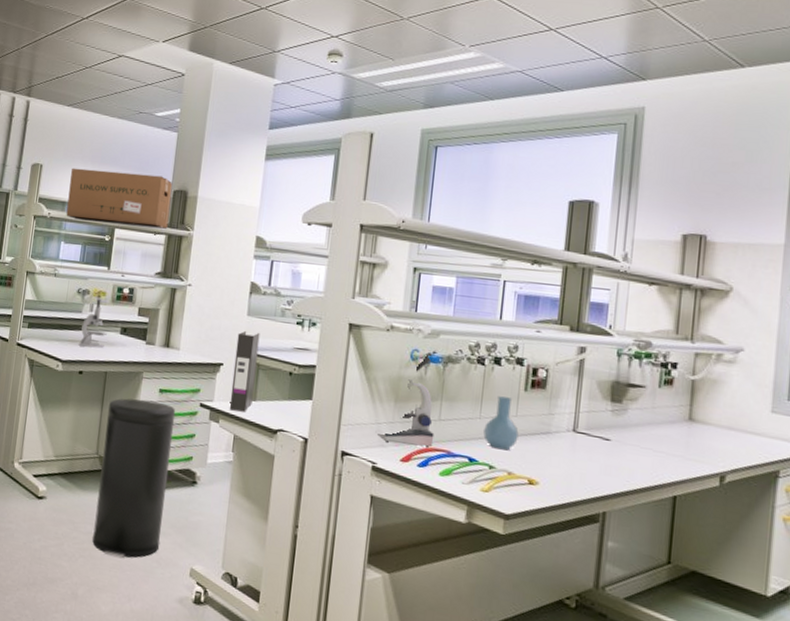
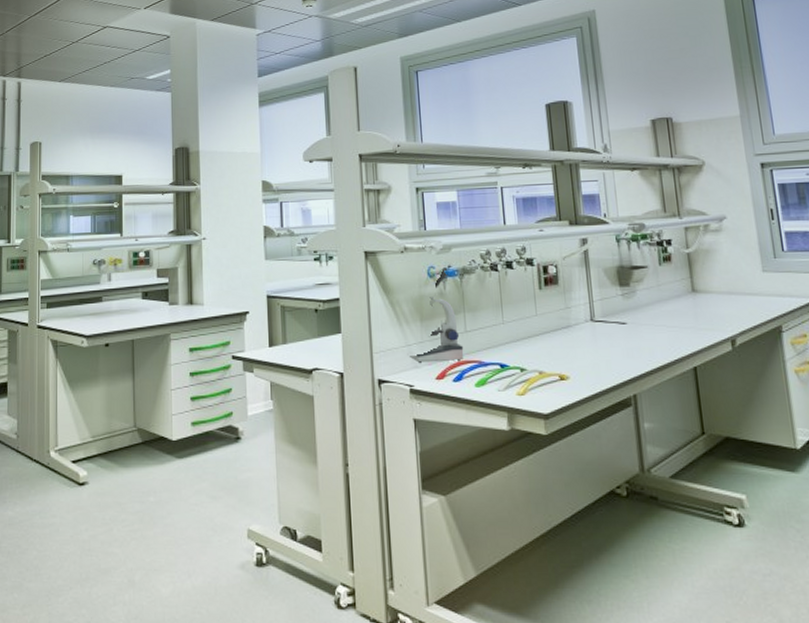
box: present [66,168,173,229] -> none [71,136,174,192]
microscope: present [78,299,107,348] -> none [101,267,128,318]
pedal bin: present [92,398,176,558] -> none [139,361,213,532]
binder: present [229,330,260,412] -> none [258,275,283,357]
flask: present [483,396,519,451] -> none [509,298,542,351]

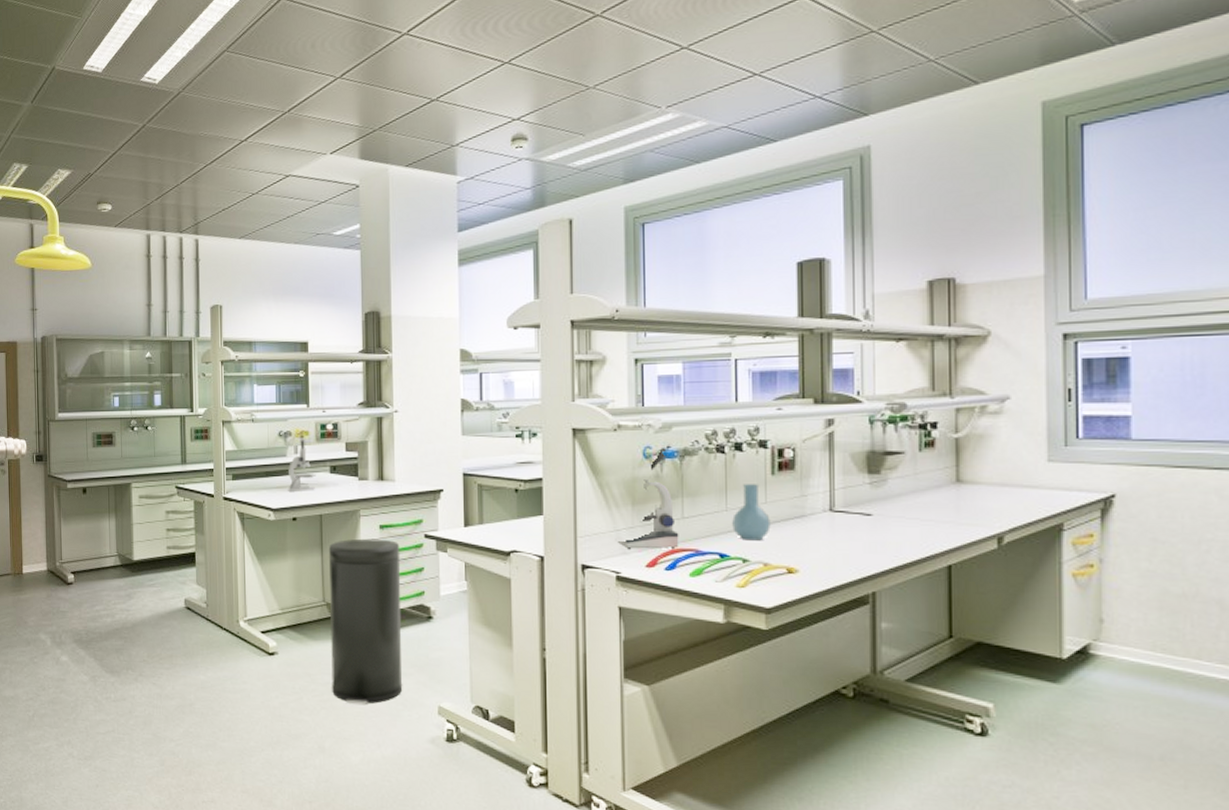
microscope: none [101,267,128,318] -> present [288,440,316,491]
pedal bin: none [139,361,213,532] -> present [328,538,403,704]
flask: none [509,298,542,351] -> present [732,484,771,541]

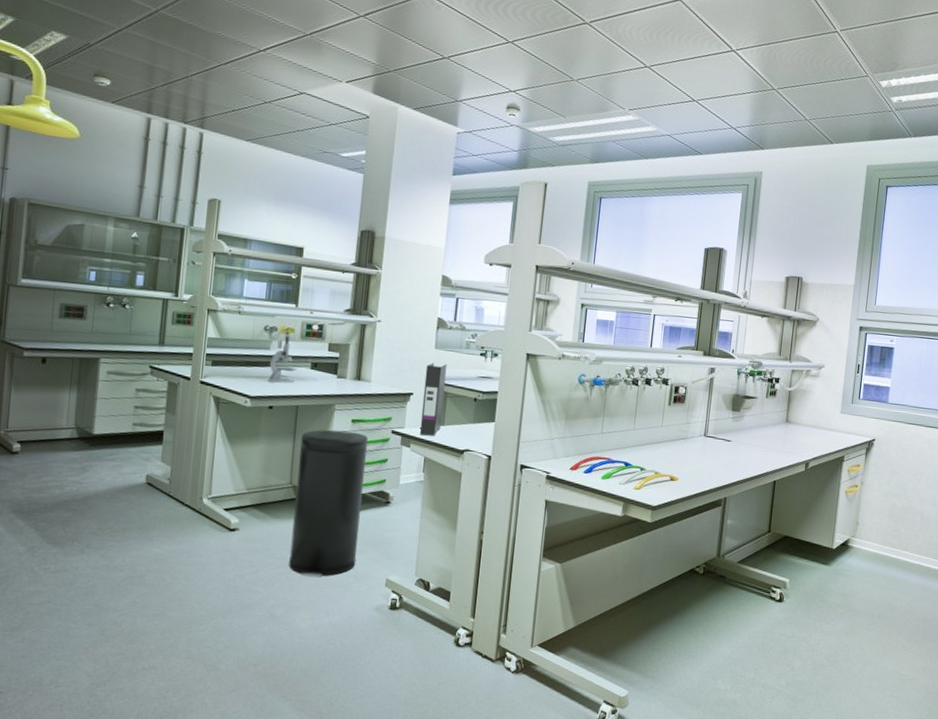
binder: none [454,451,480,537] -> present [419,362,447,436]
microscope: present [615,448,679,551] -> none [549,377,598,457]
flask: present [732,484,771,541] -> none [636,411,664,455]

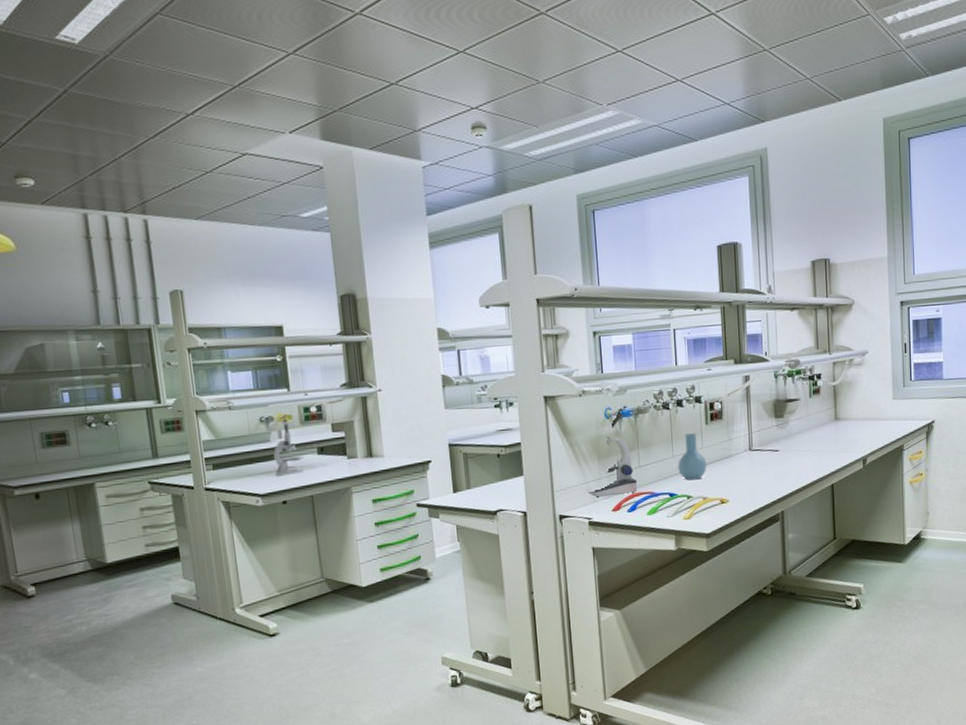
pedal bin: present [289,429,369,577] -> none [322,512,407,669]
binder: present [419,362,447,436] -> none [439,423,468,503]
microscope: none [549,377,598,457] -> present [586,408,638,499]
flask: none [636,411,664,455] -> present [678,433,707,481]

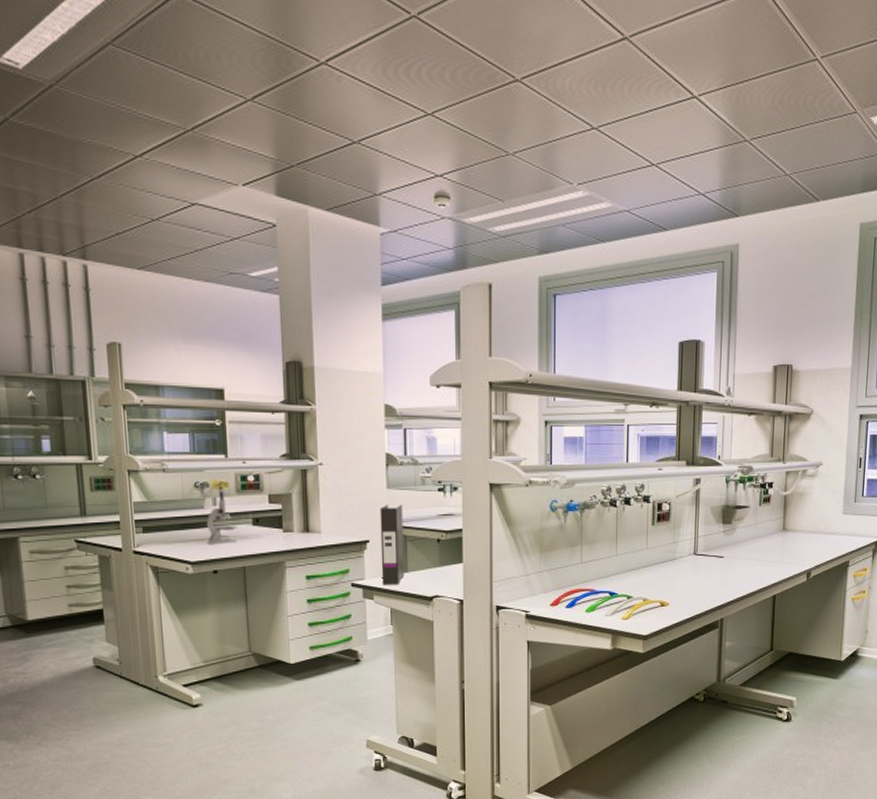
binder: none [439,423,468,503] -> present [380,504,404,585]
microscope: present [586,408,638,499] -> none [525,502,578,592]
flask: present [678,433,707,481] -> none [620,533,650,581]

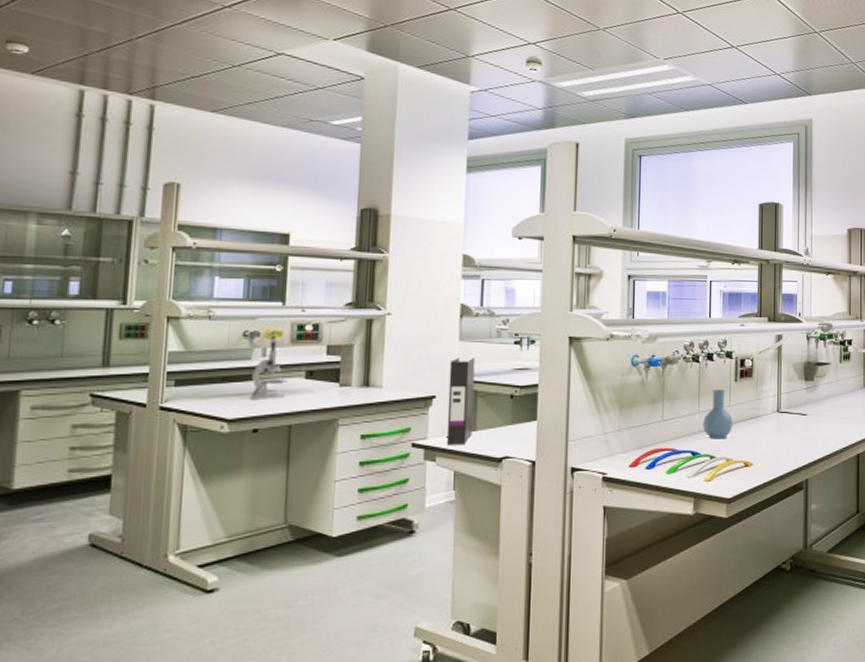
flask: none [620,533,650,581] -> present [703,389,733,439]

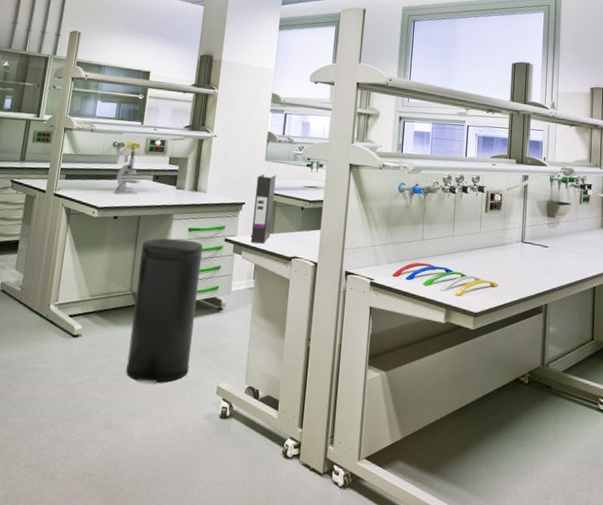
pedal bin: none [287,450,383,638] -> present [126,238,204,384]
flask: present [703,389,733,439] -> none [456,217,482,261]

